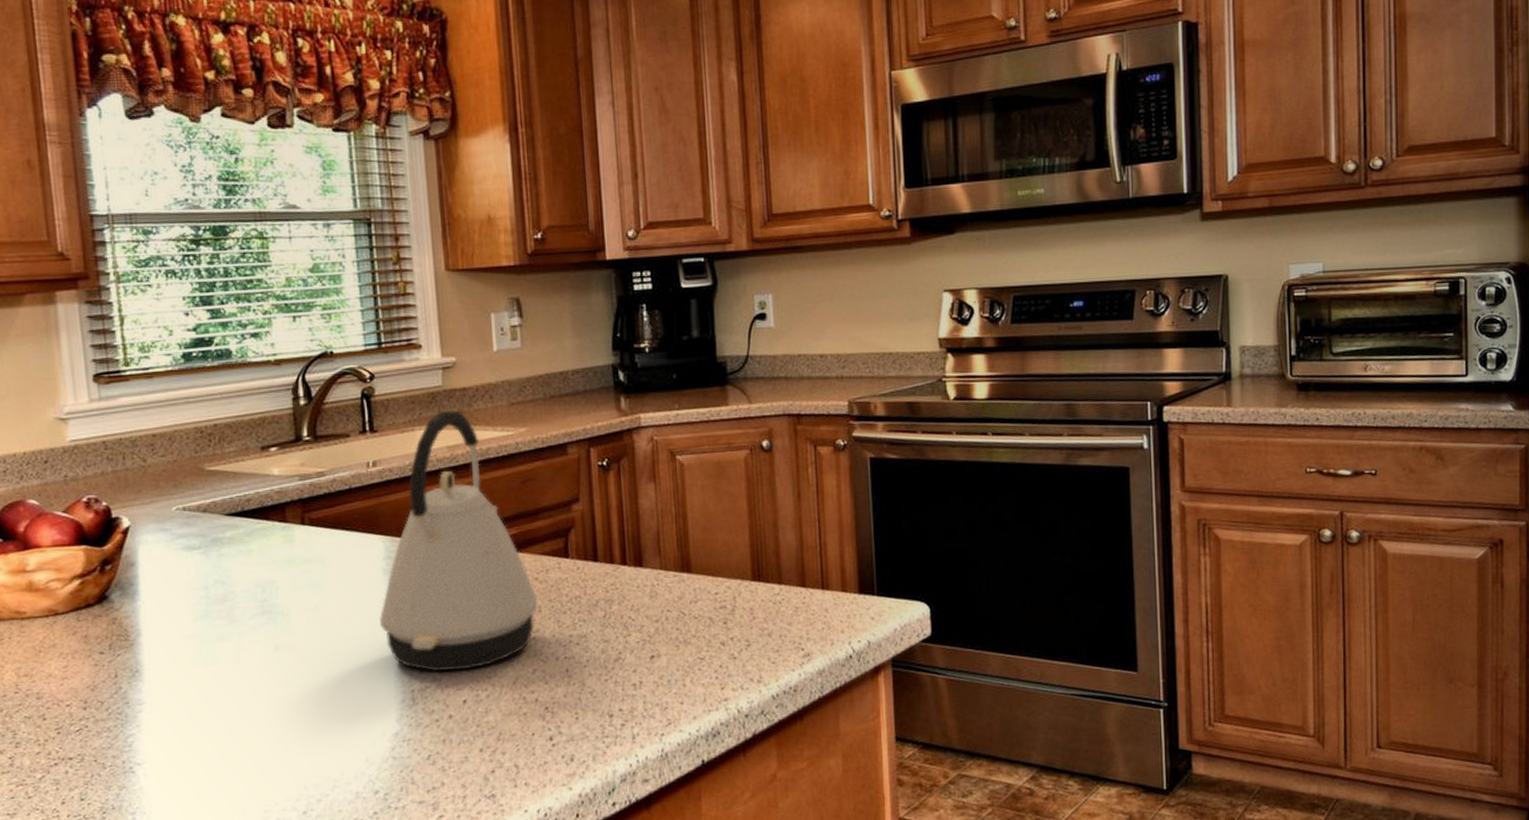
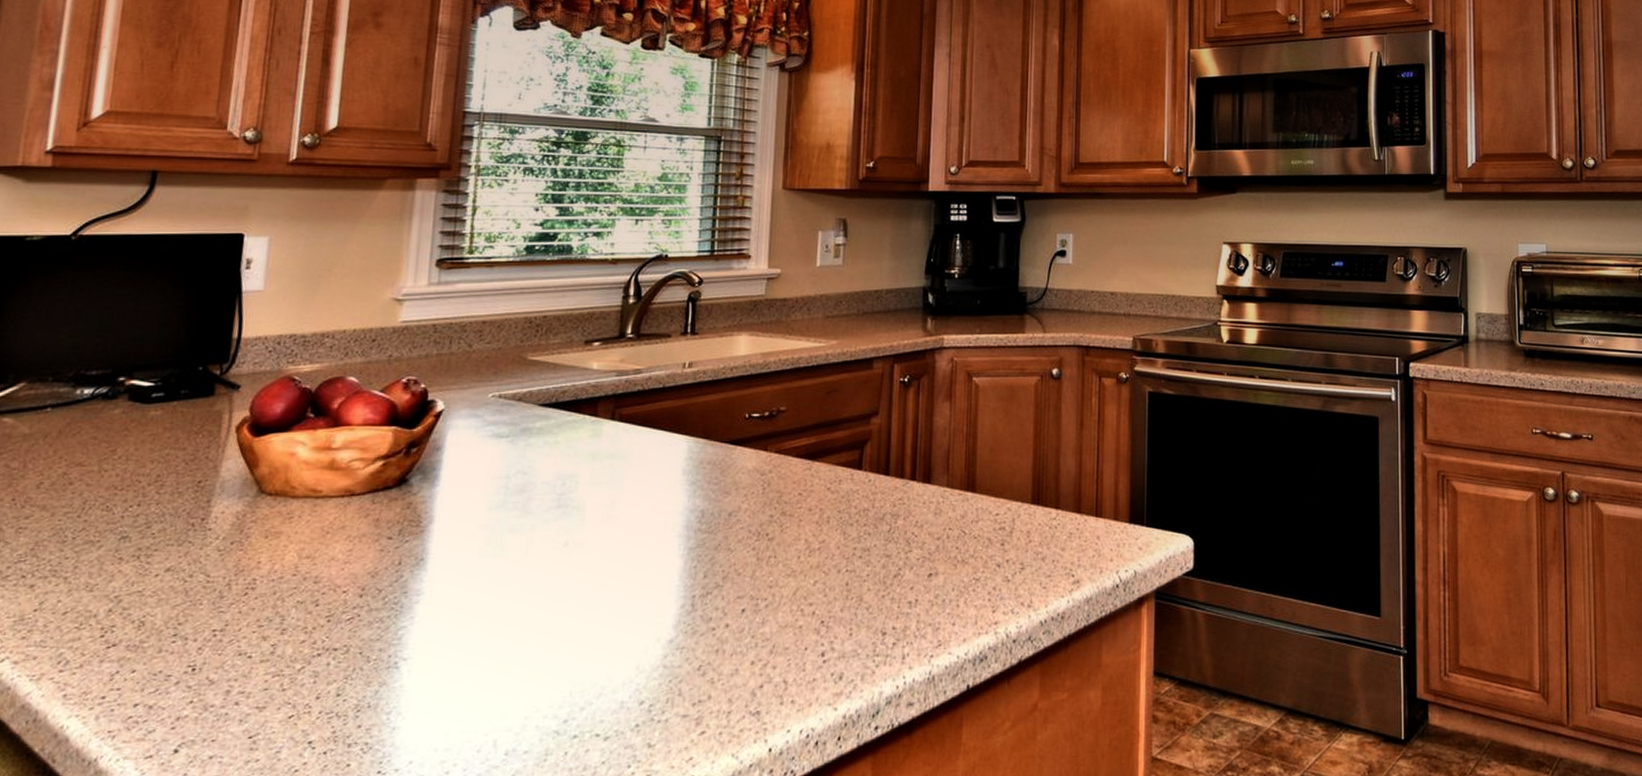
kettle: present [379,410,538,672] -> none [670,319,828,578]

